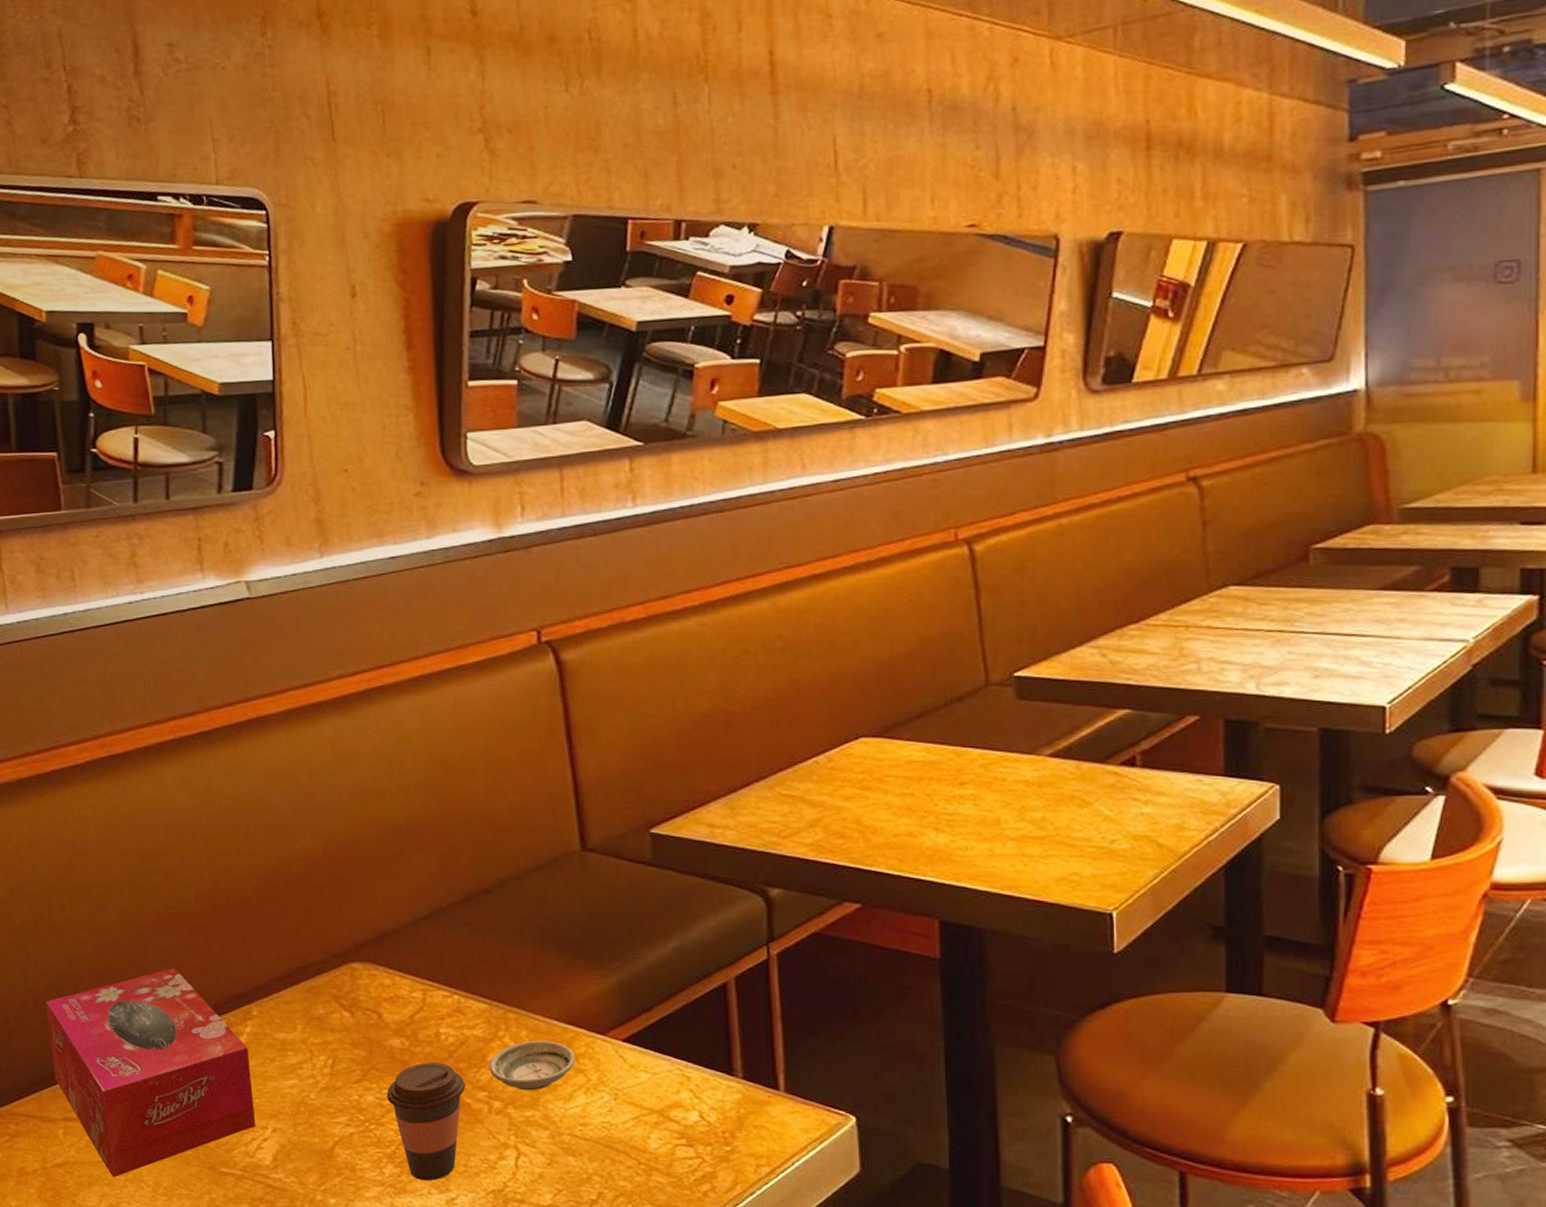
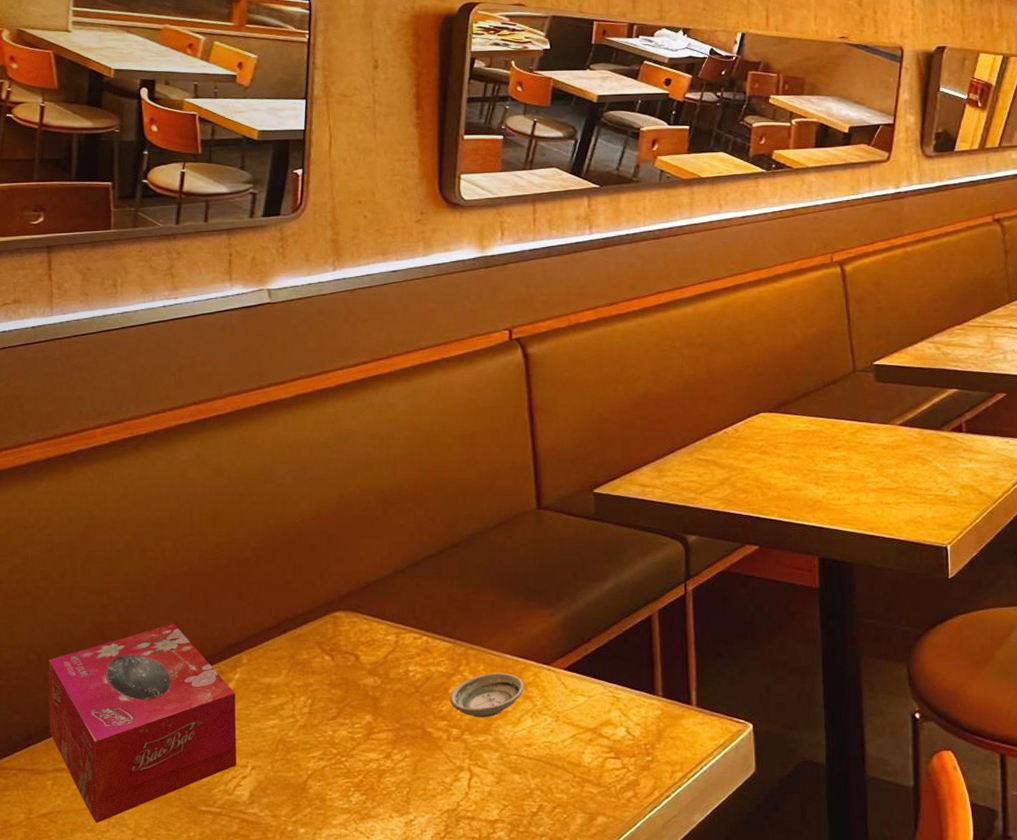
coffee cup: present [386,1062,466,1180] -> none [358,697,429,805]

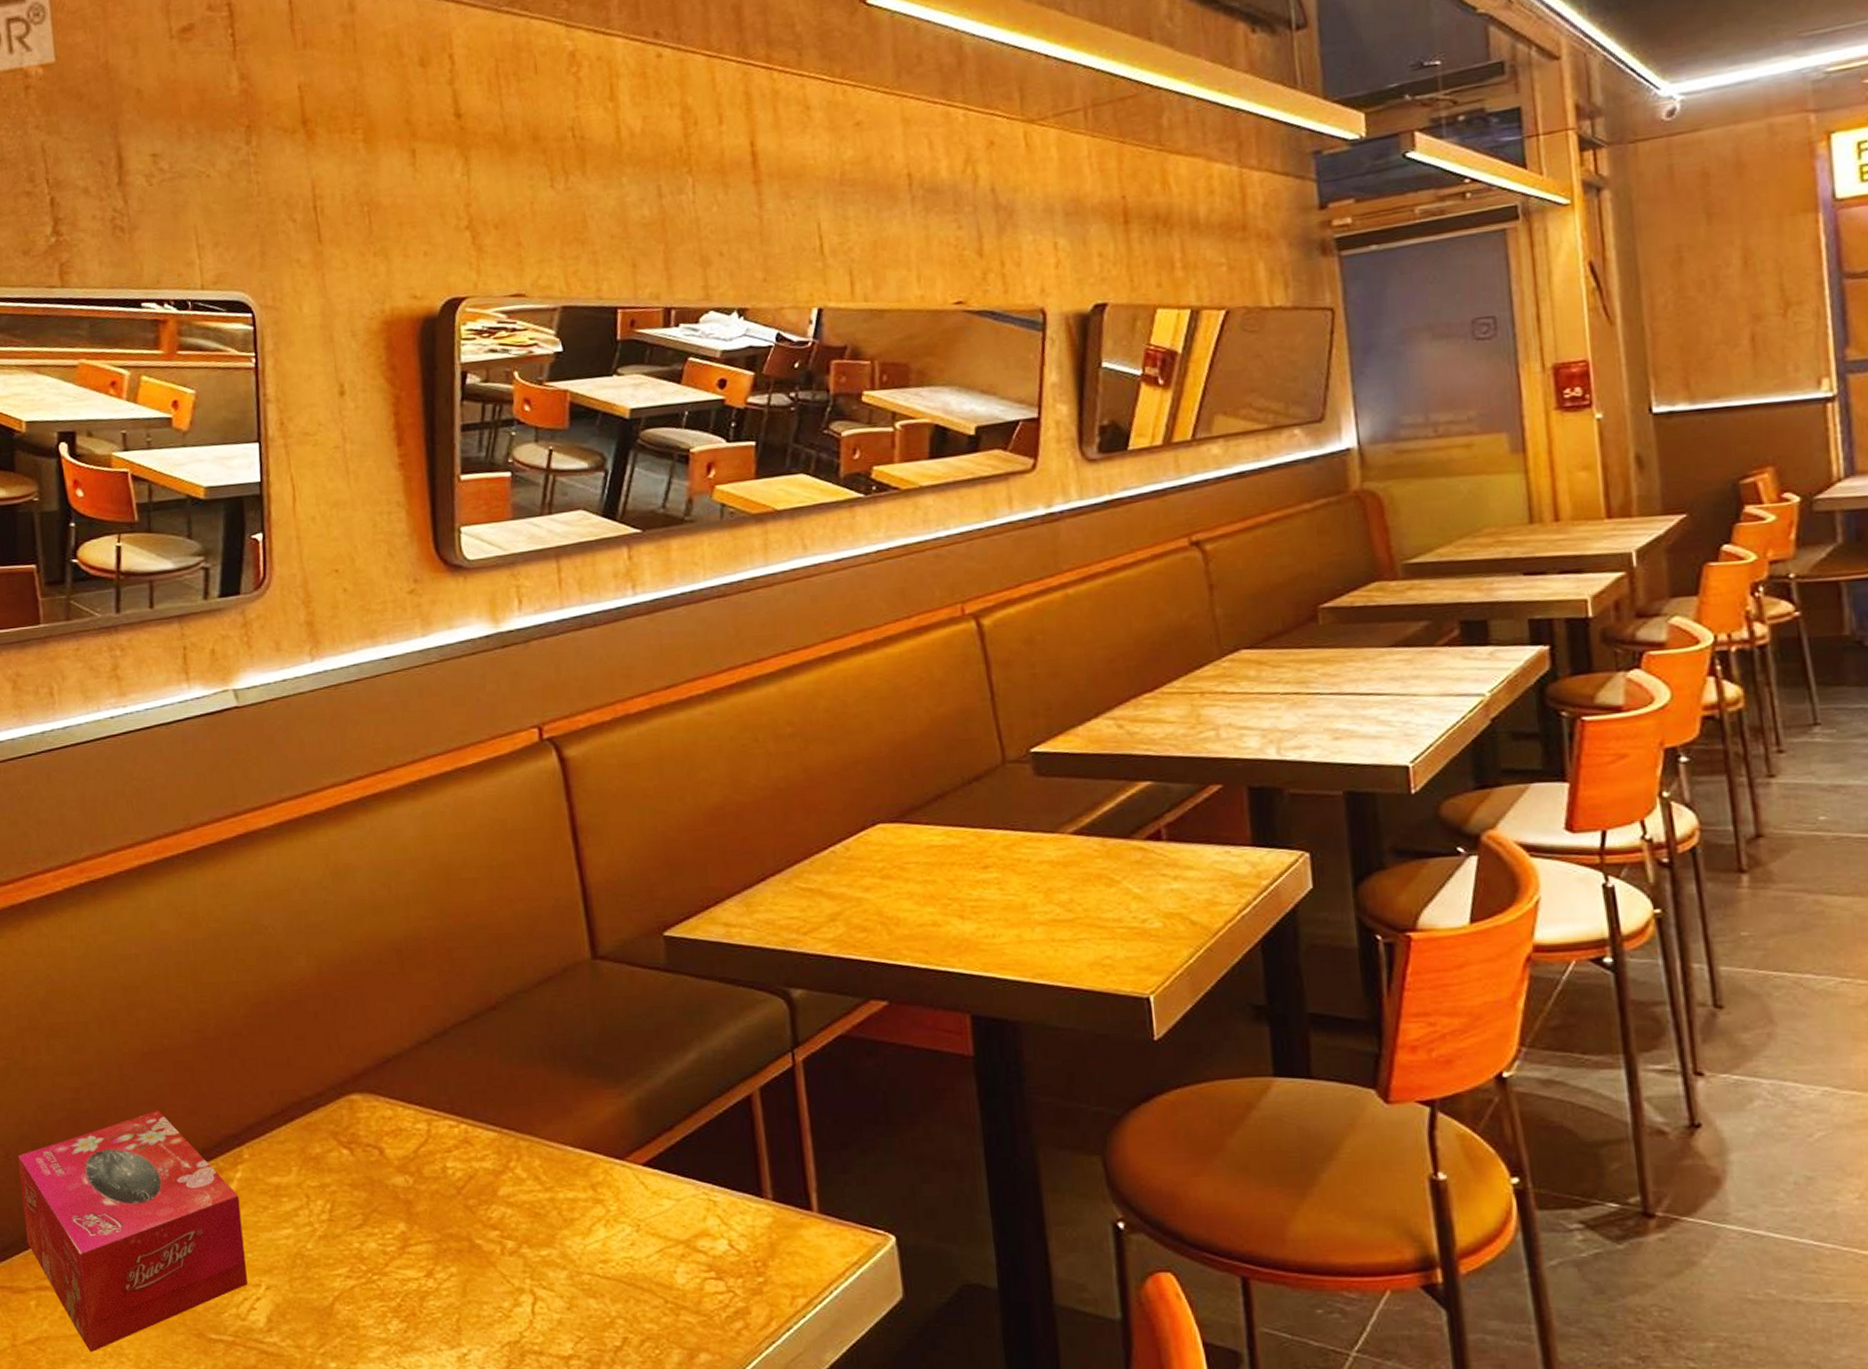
saucer: present [450,672,524,718] -> none [500,1169,593,1227]

